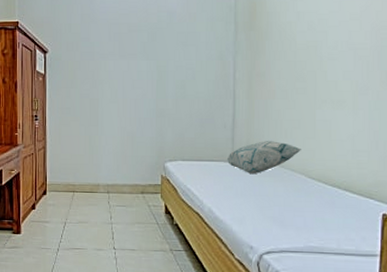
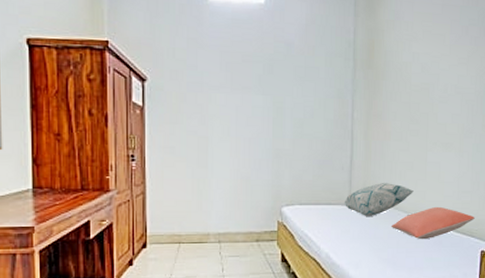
pillow: none [276,165,374,199] -> present [390,206,475,240]

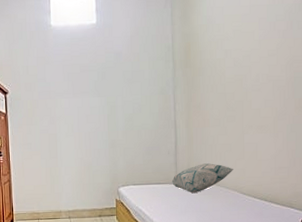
pillow: present [390,206,475,240] -> none [214,182,293,212]

